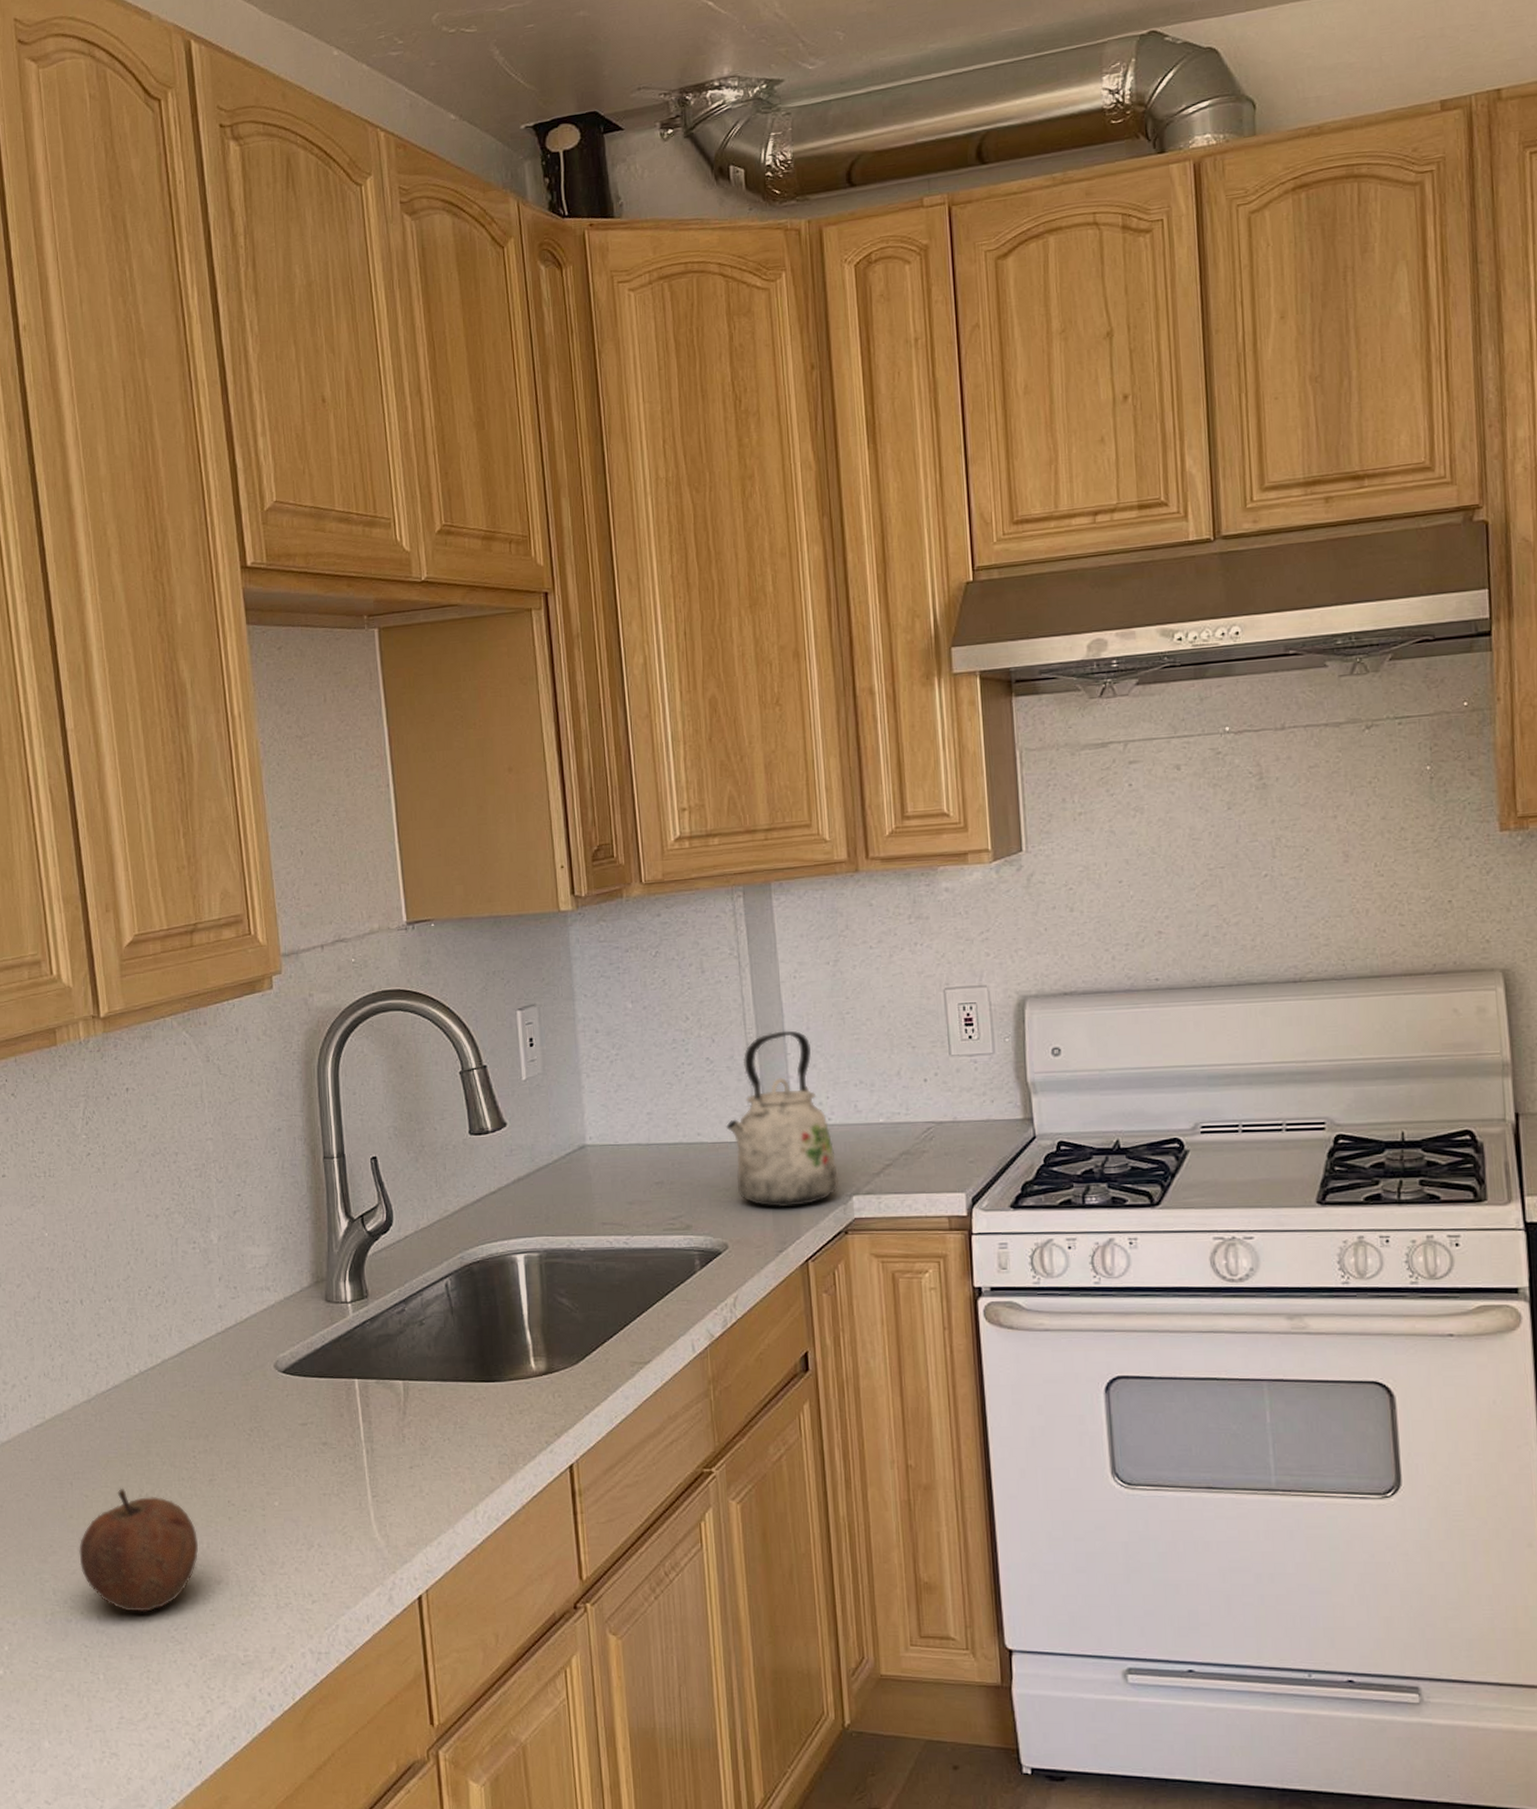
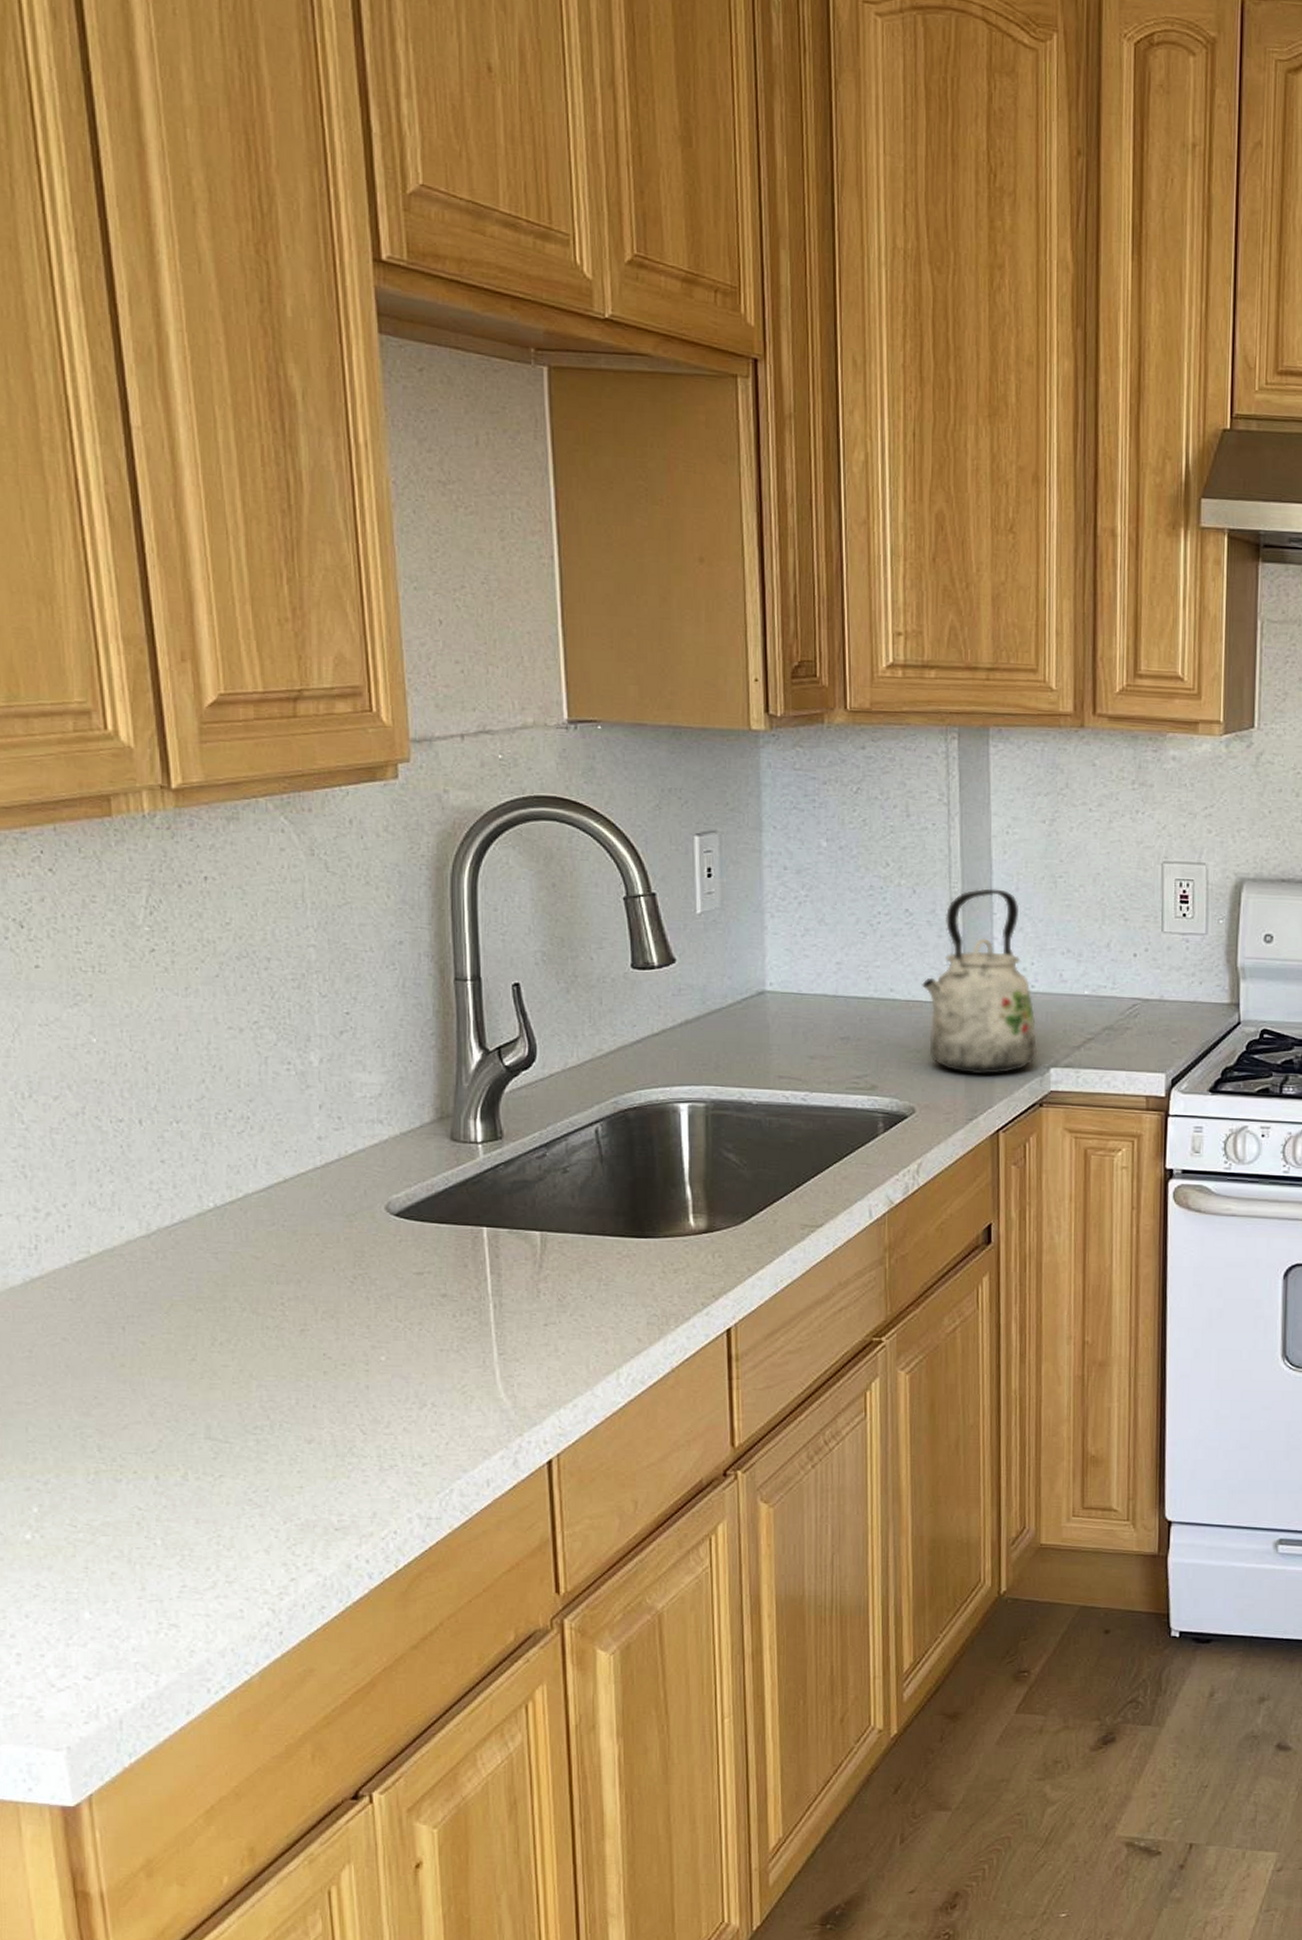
fruit: present [79,1488,198,1612] -> none [132,1335,284,1472]

